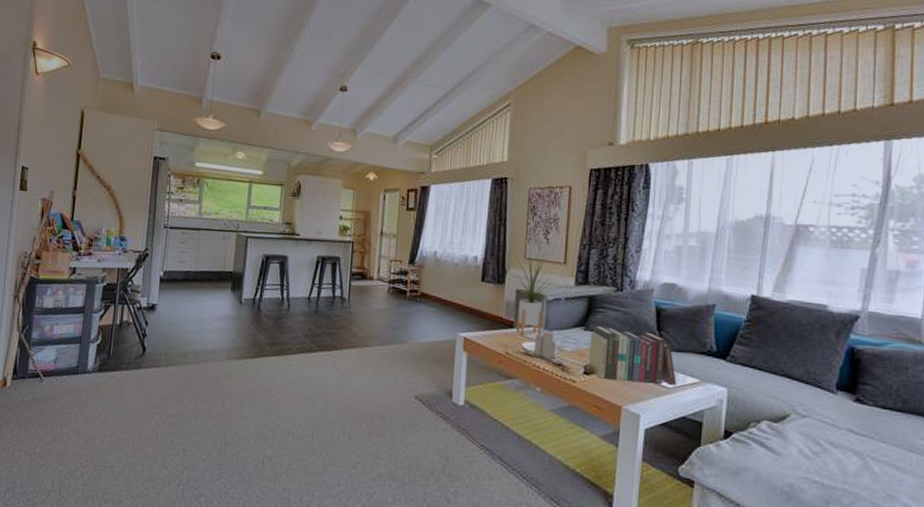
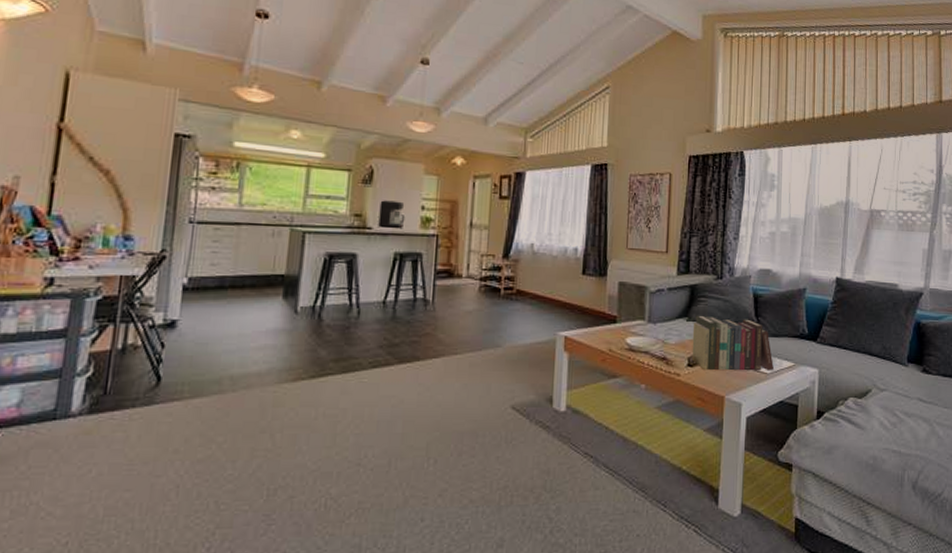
coffee maker: none [304,211,327,236] -> present [378,200,406,229]
house plant: present [508,250,557,336] -> none [609,240,659,331]
candle: present [533,330,557,361] -> none [637,323,660,356]

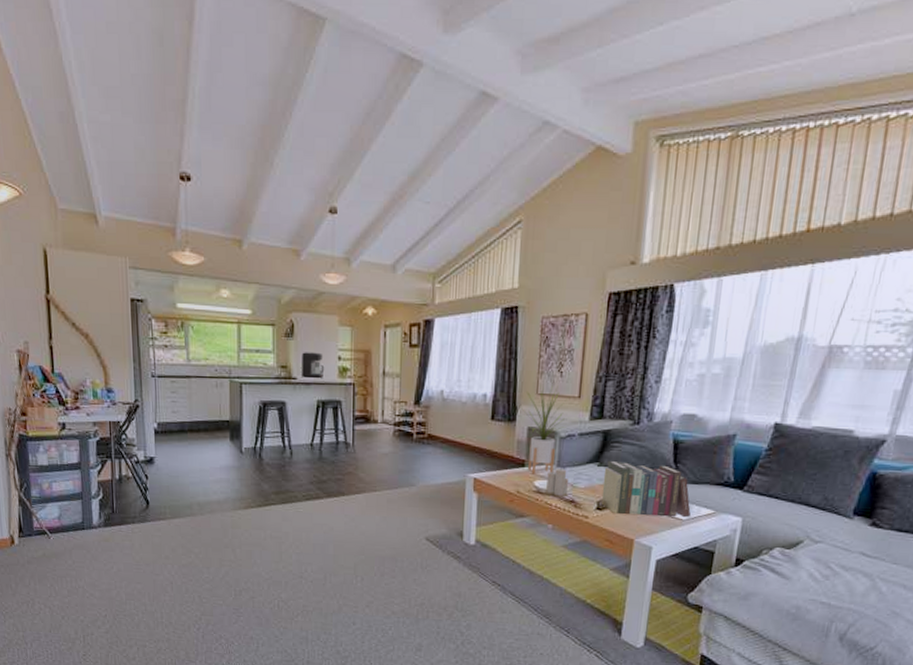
house plant: none [609,240,659,331] -> present [519,385,571,475]
candle: none [637,323,660,356] -> present [545,468,569,499]

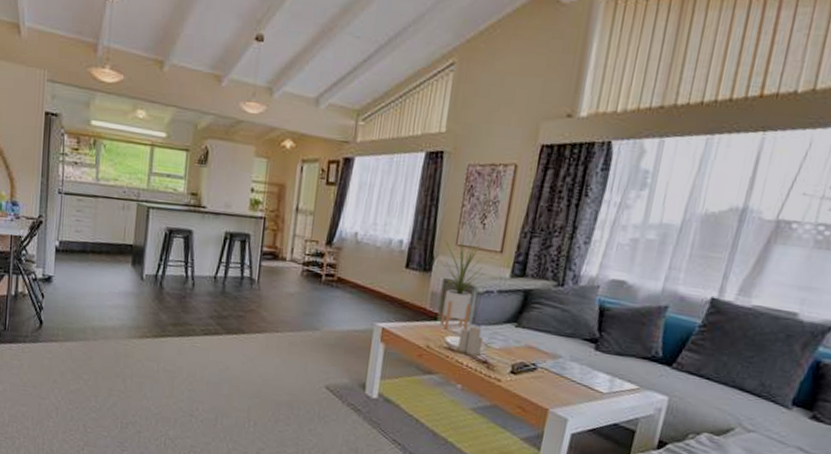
coffee maker: present [302,352,325,379] -> none [211,181,236,210]
books: present [601,460,691,518] -> none [516,321,613,391]

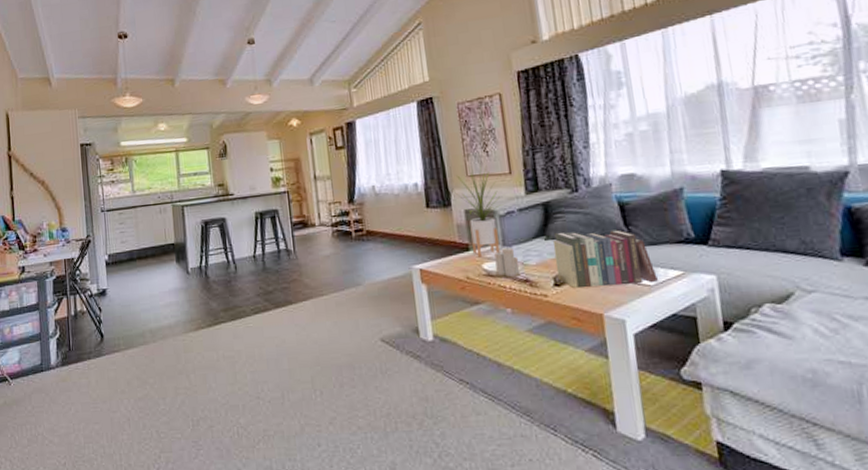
books: none [516,321,613,391] -> present [552,229,658,289]

